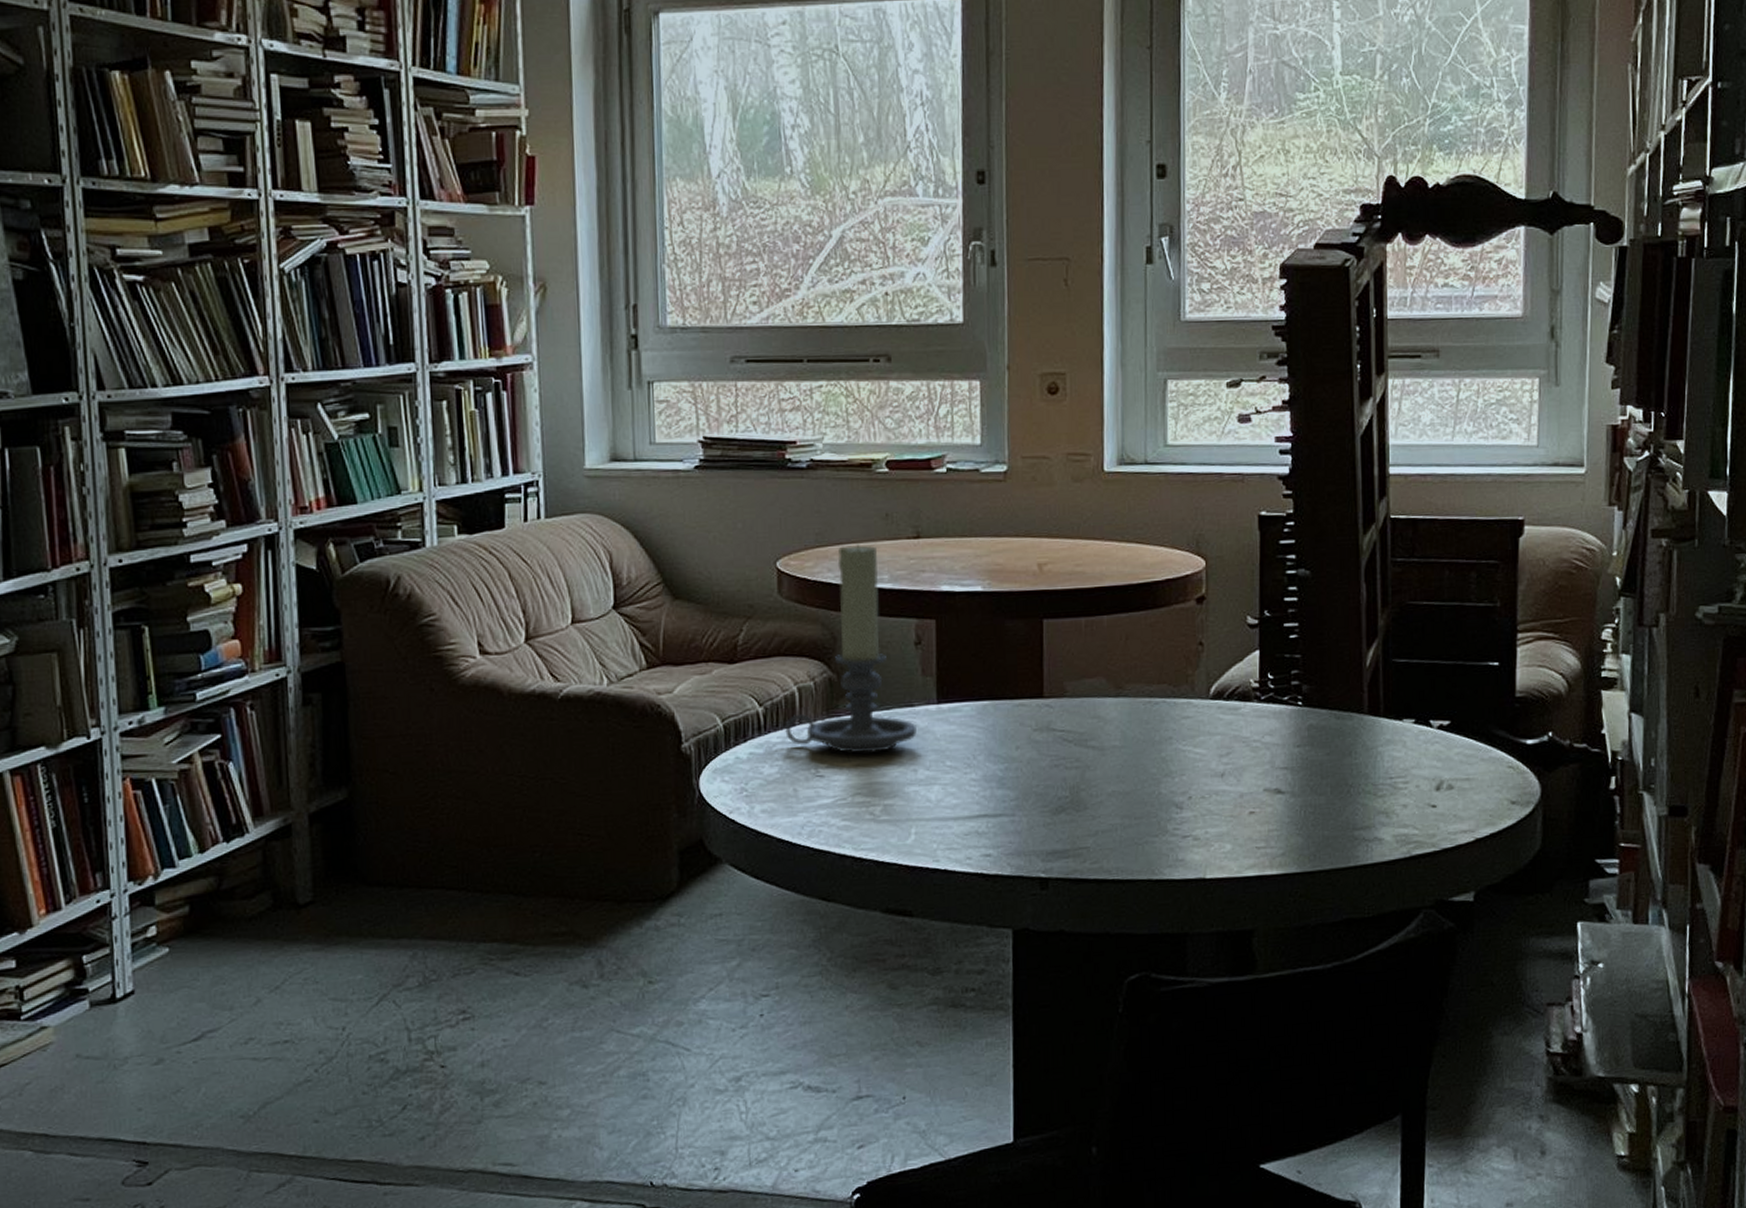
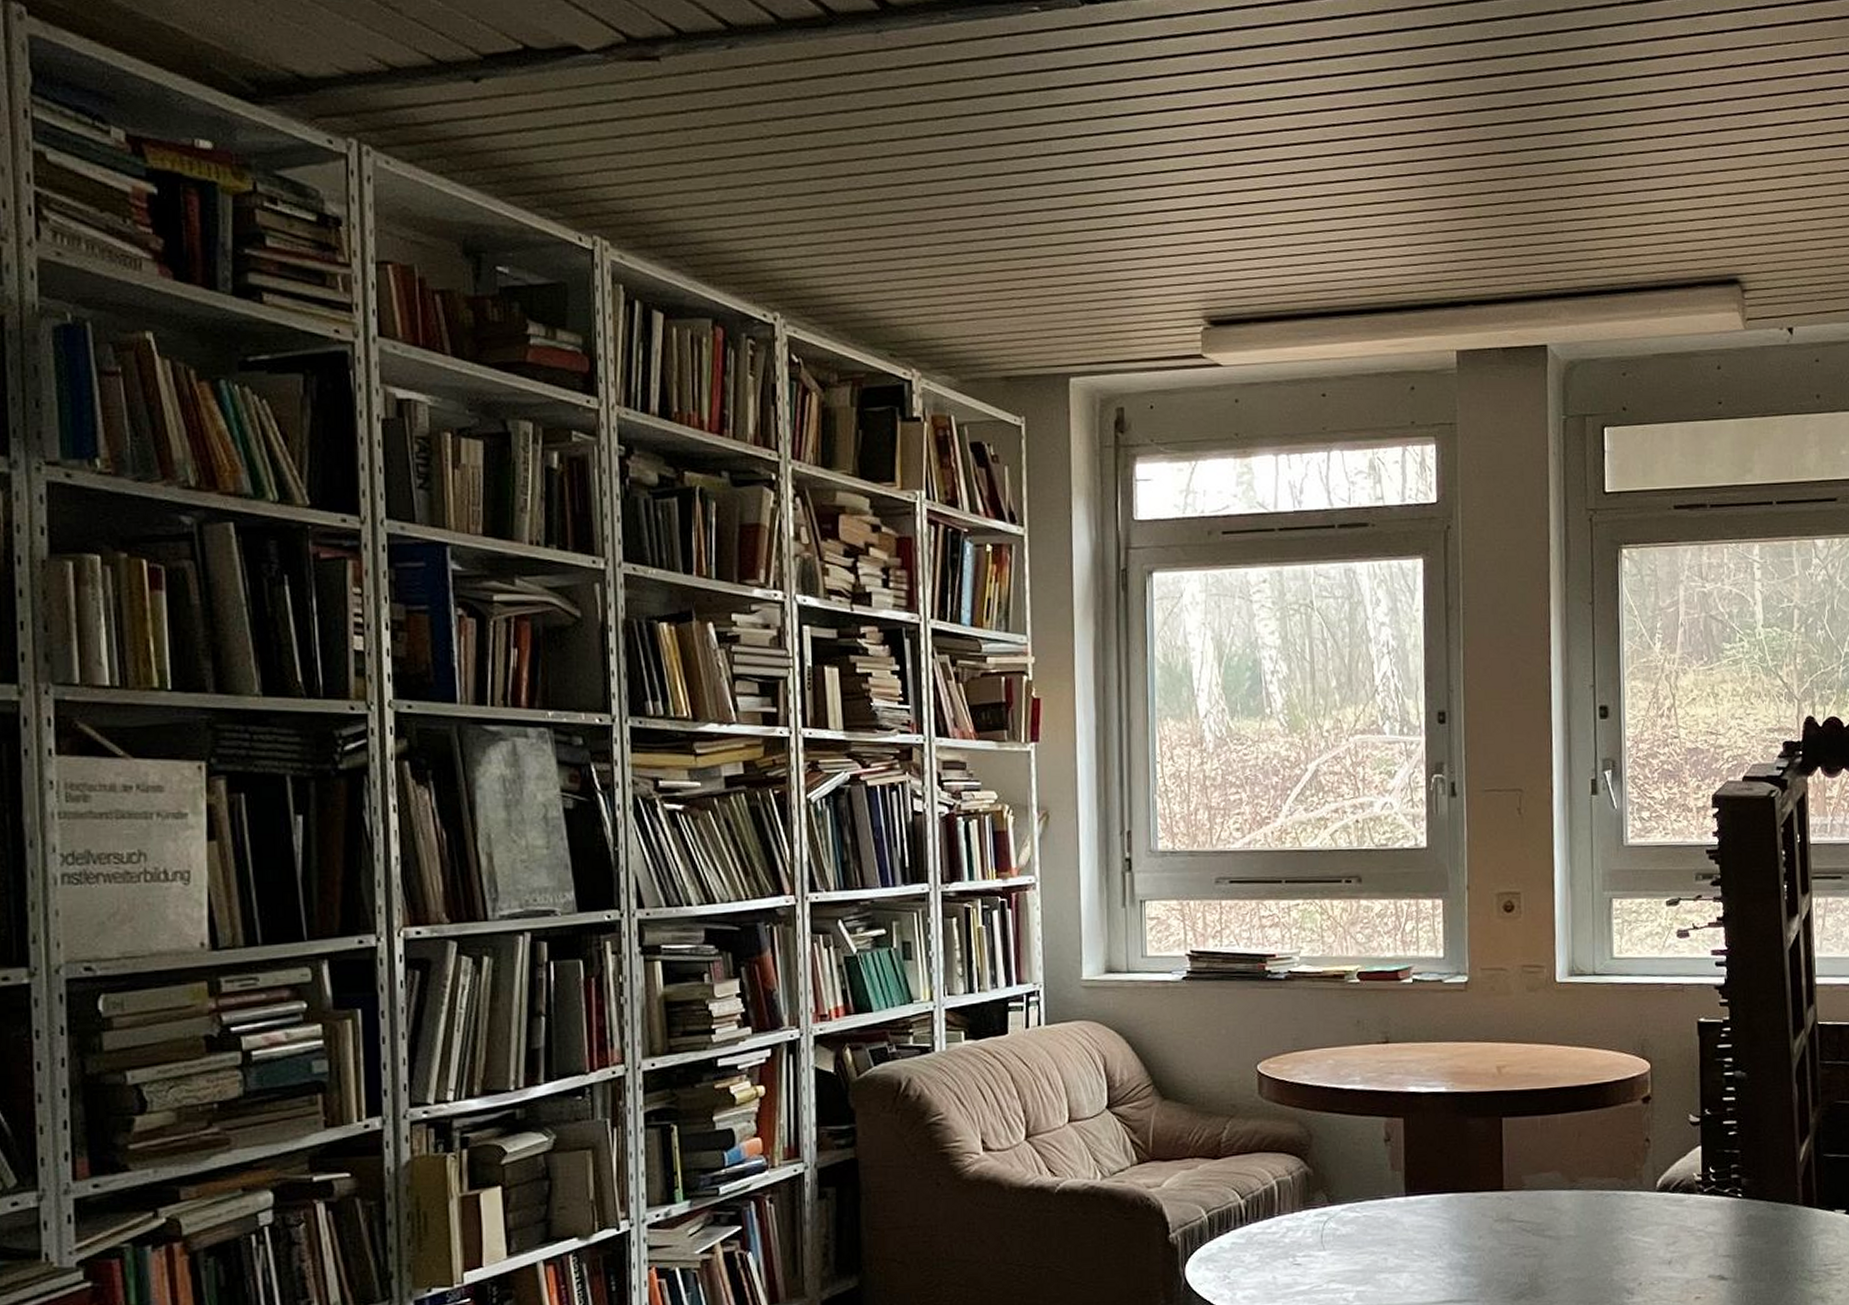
candle holder: present [785,542,917,754] -> none [1265,1047,1387,1243]

